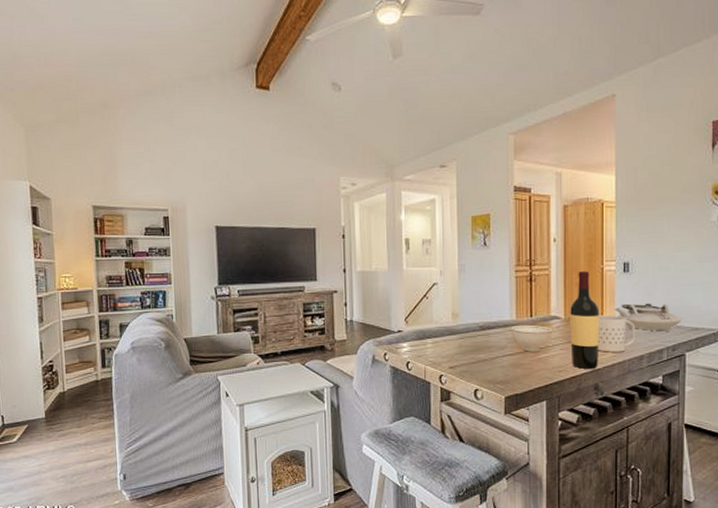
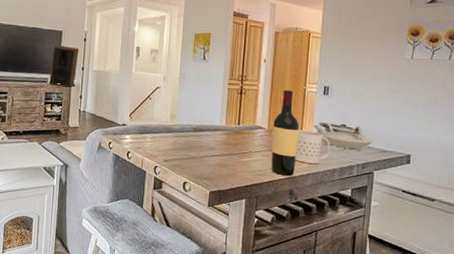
speaker: none [306,246,338,295] -> present [49,45,79,88]
bowl: present [510,324,553,352] -> none [220,130,257,156]

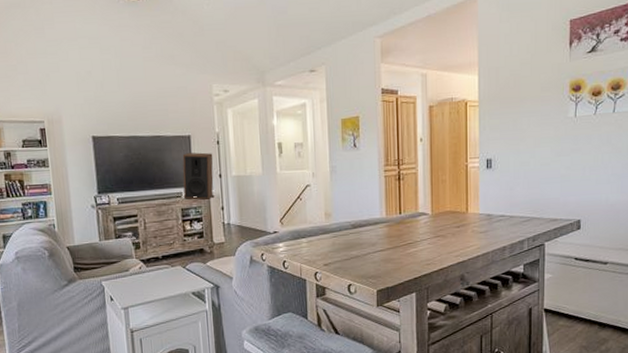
wine bottle: present [271,90,300,177] -> none [437,169,465,262]
mug: present [294,129,331,164] -> none [462,209,499,245]
teapot: present [313,122,373,150] -> none [478,197,541,223]

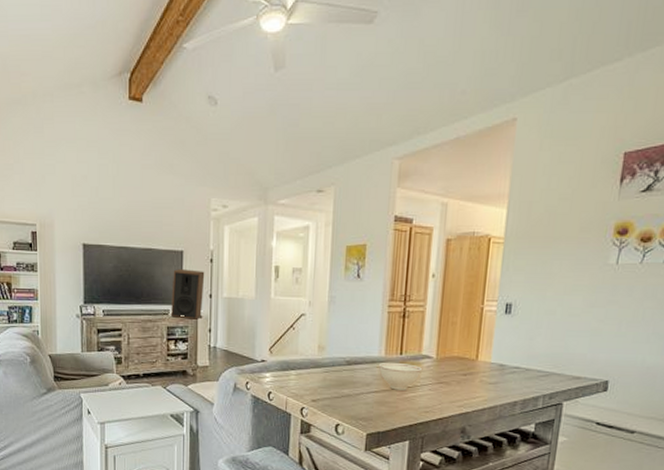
bowl: none [381,221,421,247] -> present [378,362,423,390]

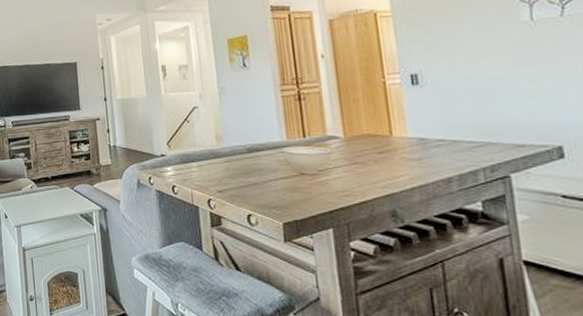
speaker: present [171,269,205,320] -> none [69,77,99,123]

